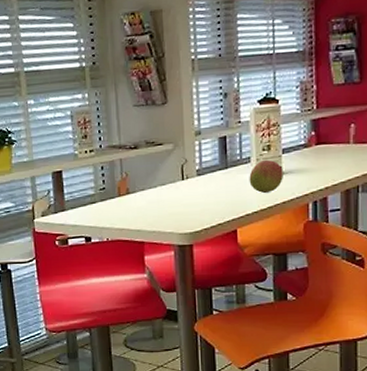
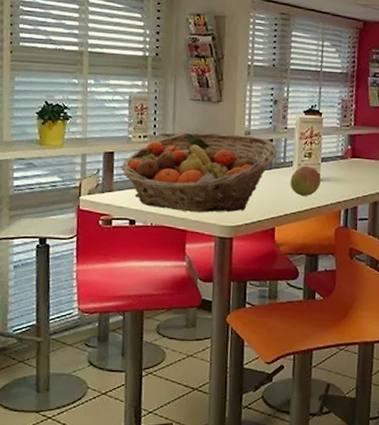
fruit basket: none [70,135,232,223] -> present [120,132,277,213]

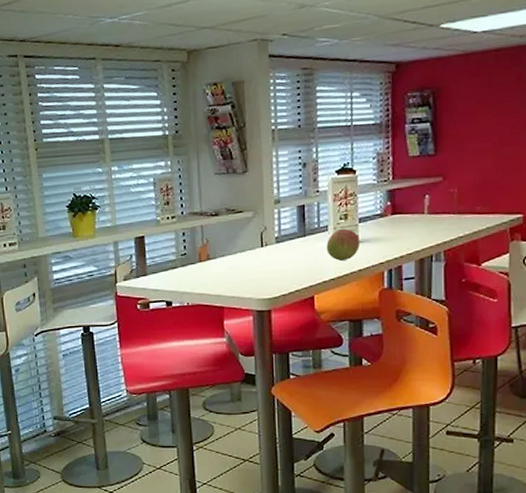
fruit basket: present [120,132,277,213] -> none [152,204,310,288]

